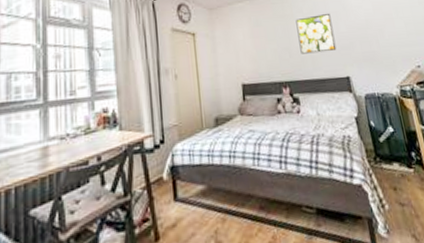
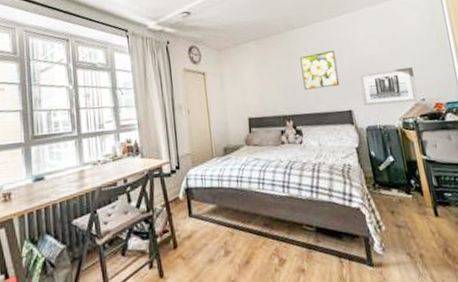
wall art: none [355,33,414,72] -> present [359,67,418,106]

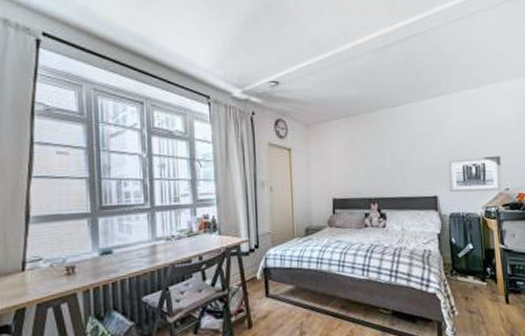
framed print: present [300,50,340,90] -> none [390,133,428,173]

